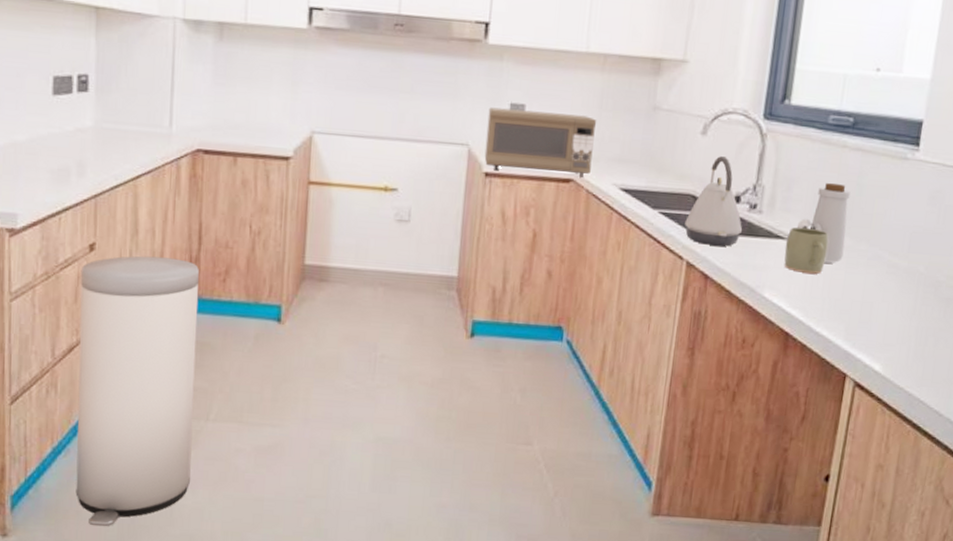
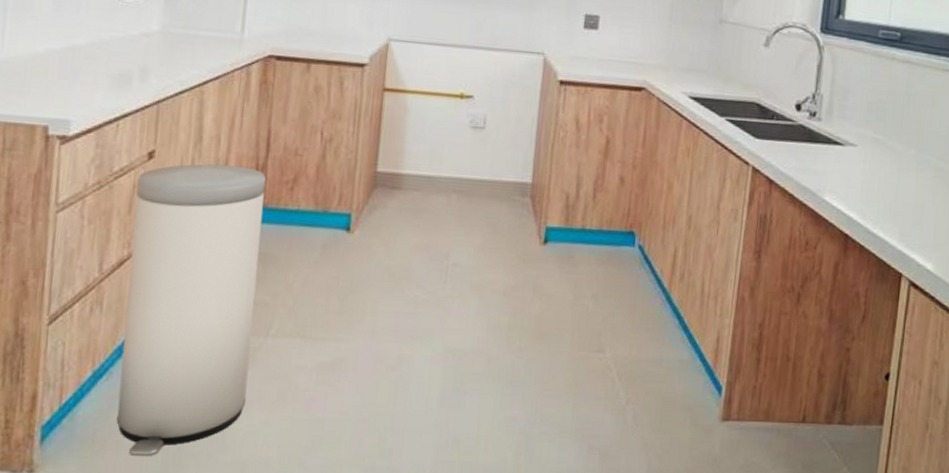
microwave: present [484,107,597,179] -> none [559,18,667,87]
kettle: present [685,156,743,247] -> none [750,67,804,152]
mug: present [784,227,829,274] -> none [842,133,882,178]
bottle: present [797,183,851,264] -> none [853,93,900,168]

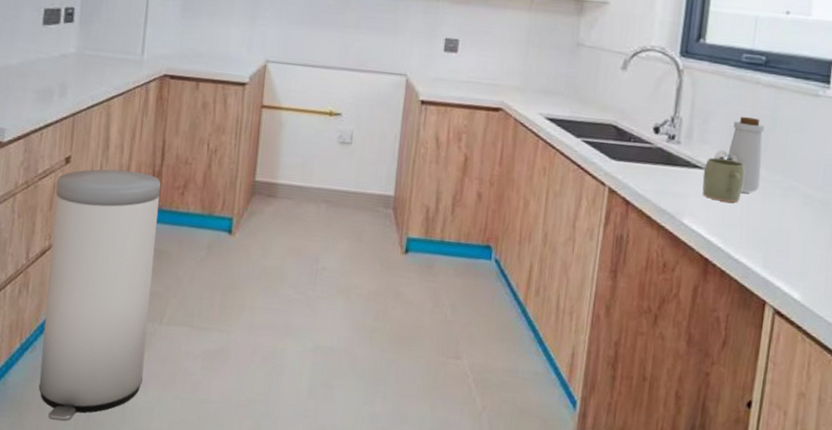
mug: none [842,133,882,178] -> present [702,157,745,203]
bottle: none [853,93,900,168] -> present [714,117,765,194]

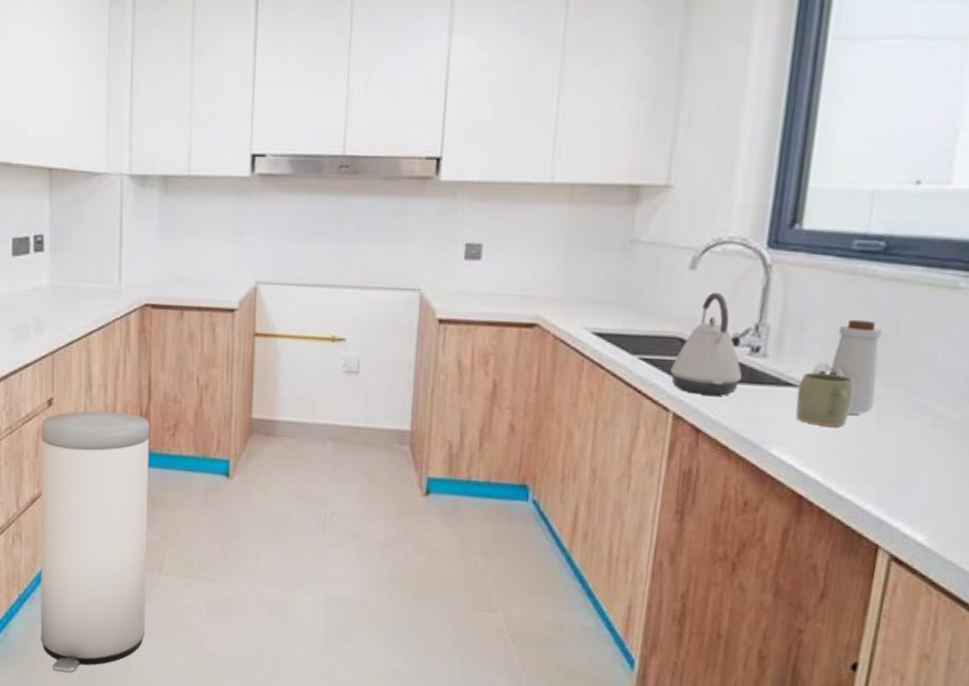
kettle: none [607,90,662,175] -> present [670,293,743,396]

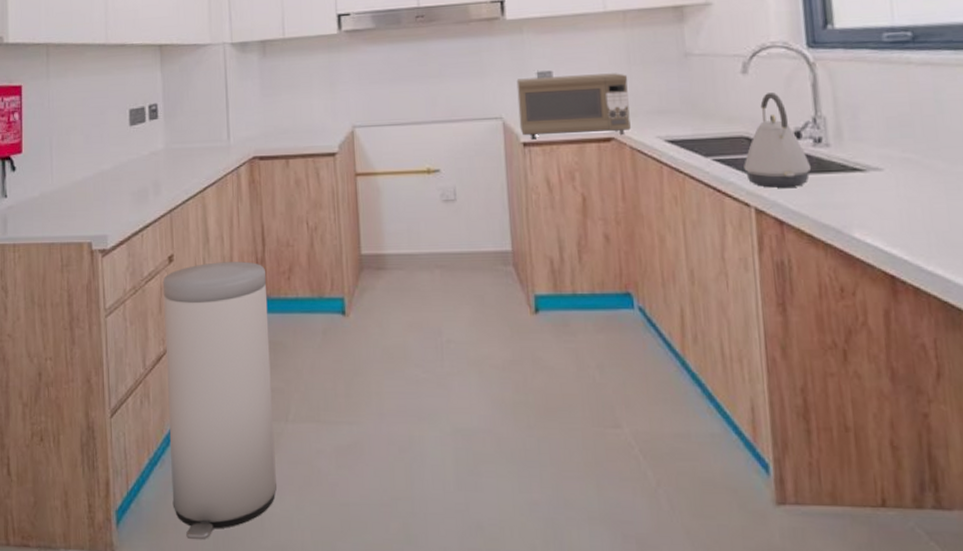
microwave: none [437,249,564,323] -> present [516,73,631,140]
mug: present [795,372,854,427] -> none [865,155,919,206]
bottle: present [811,320,882,415] -> none [874,104,939,192]

